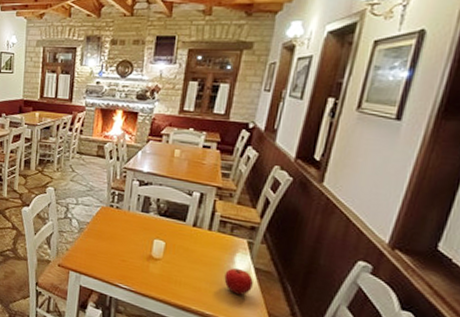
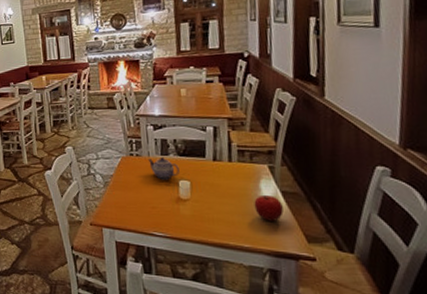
teapot: none [127,213,157,237] -> present [147,157,180,180]

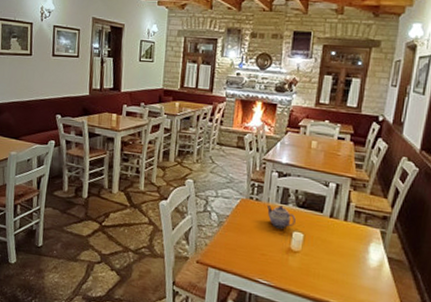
fruit: present [254,195,284,221] -> none [360,258,387,285]

